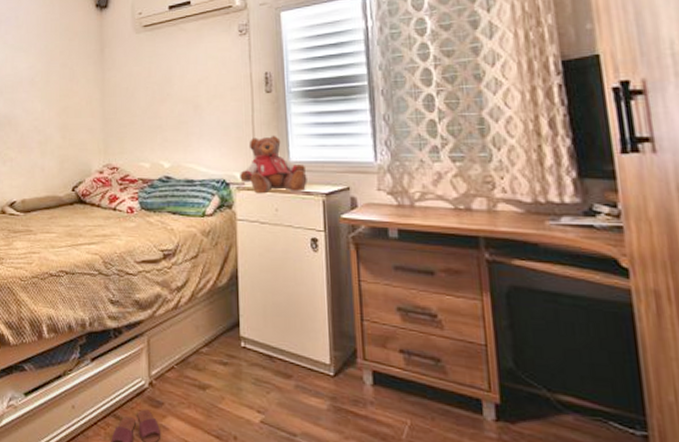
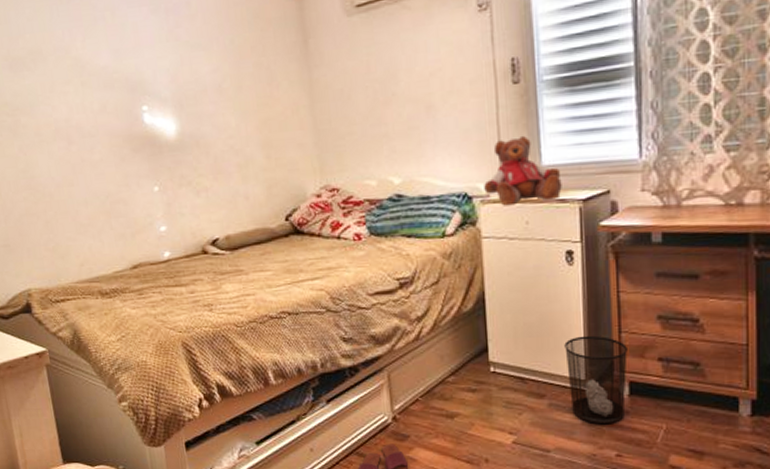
waste bin: none [310,320,370,414] -> present [564,335,627,425]

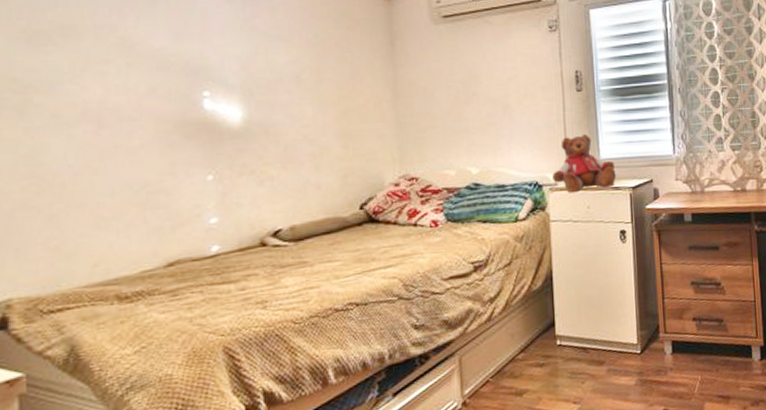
waste bin: present [564,335,627,425] -> none [620,303,670,384]

